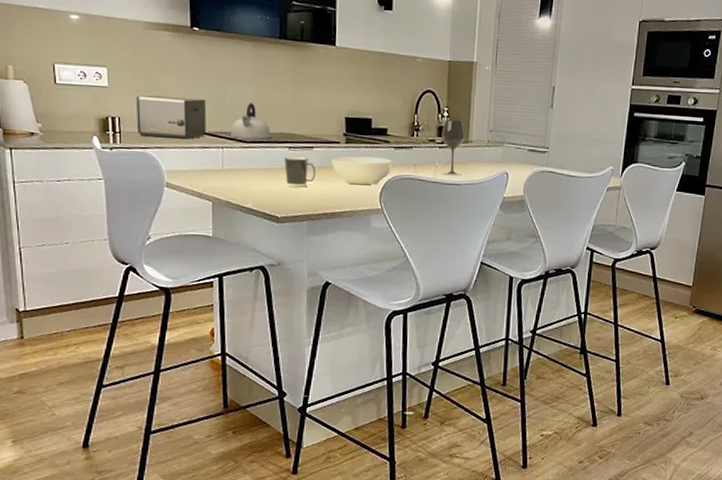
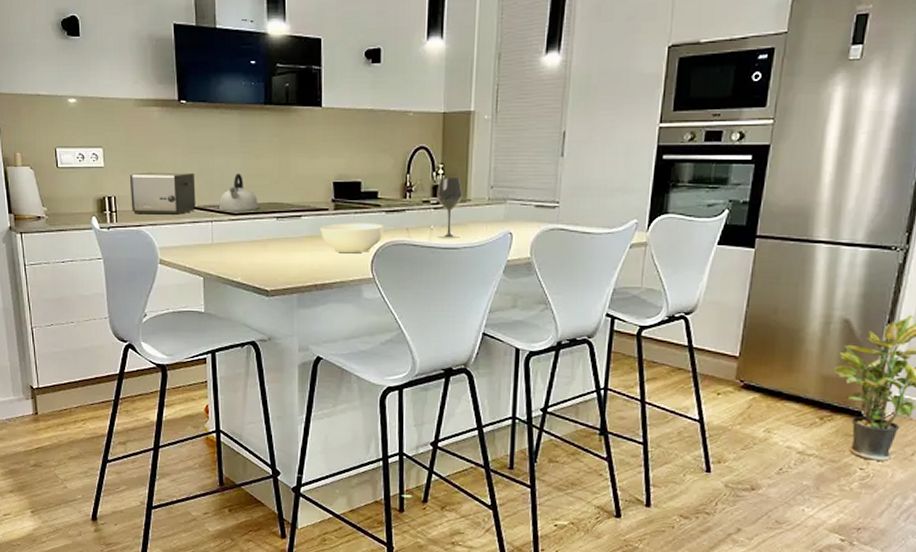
mug: present [284,156,316,187] -> none [272,226,305,258]

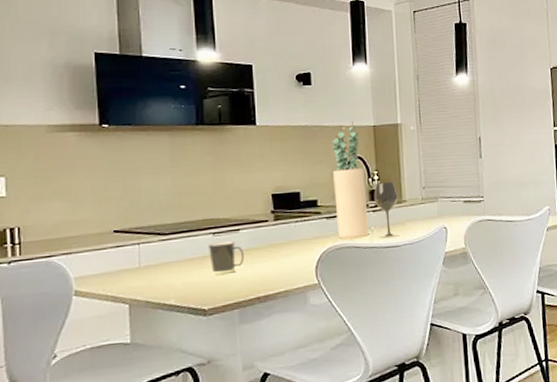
toaster: present [129,172,196,216] -> none [38,196,120,245]
kettle: present [218,173,259,212] -> none [146,193,193,233]
mug: none [272,226,305,258] -> present [209,241,245,275]
bowl: present [320,223,385,254] -> none [260,230,327,263]
vase: none [395,105,429,236] -> present [333,120,369,240]

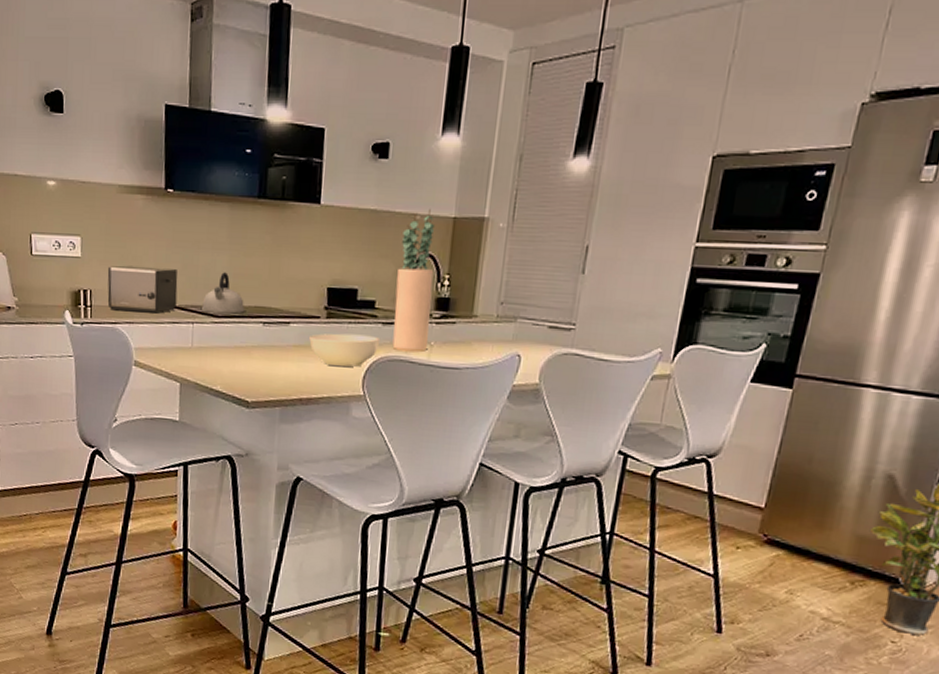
toaster: none [38,196,120,245] -> present [107,265,178,315]
kettle: none [146,193,193,233] -> present [200,272,245,315]
mug: present [209,241,245,275] -> none [257,333,292,369]
bowl: none [260,230,327,263] -> present [309,333,381,368]
wineglass: present [374,182,401,239] -> none [437,289,469,359]

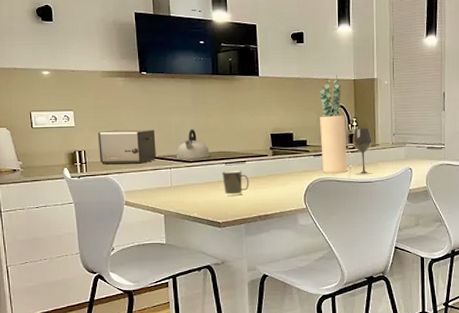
mug: none [257,333,292,369] -> present [222,170,250,196]
bowl: present [309,333,381,368] -> none [261,165,314,190]
wineglass: none [437,289,469,359] -> present [352,128,373,175]

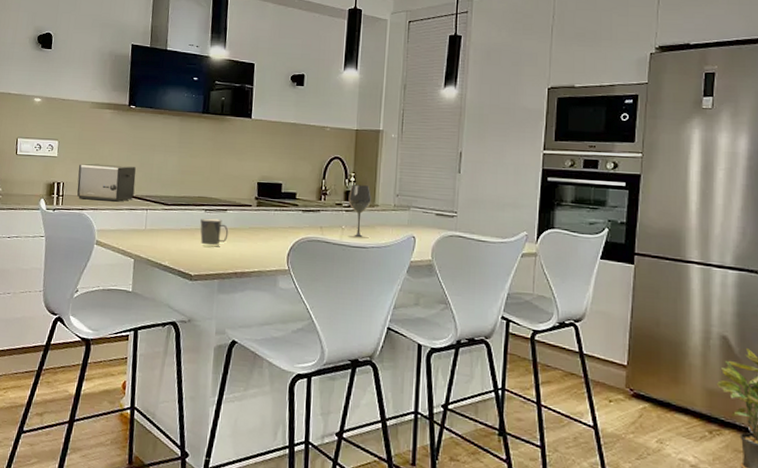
kettle: present [176,129,211,160] -> none [154,169,191,204]
vase: present [320,74,348,174] -> none [311,122,343,235]

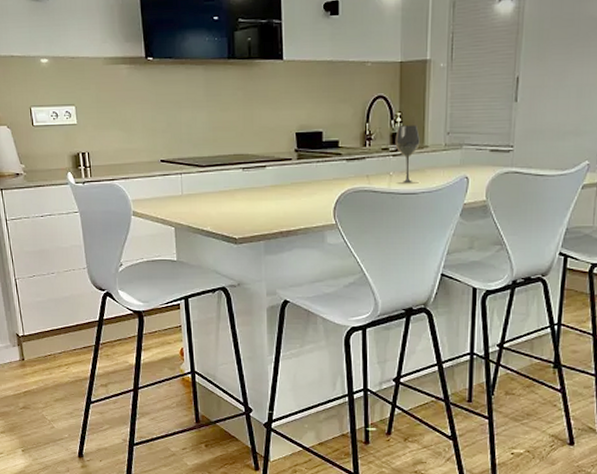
toaster: present [77,163,136,203] -> none [101,127,165,170]
mug: present [200,218,229,247] -> none [239,177,270,207]

